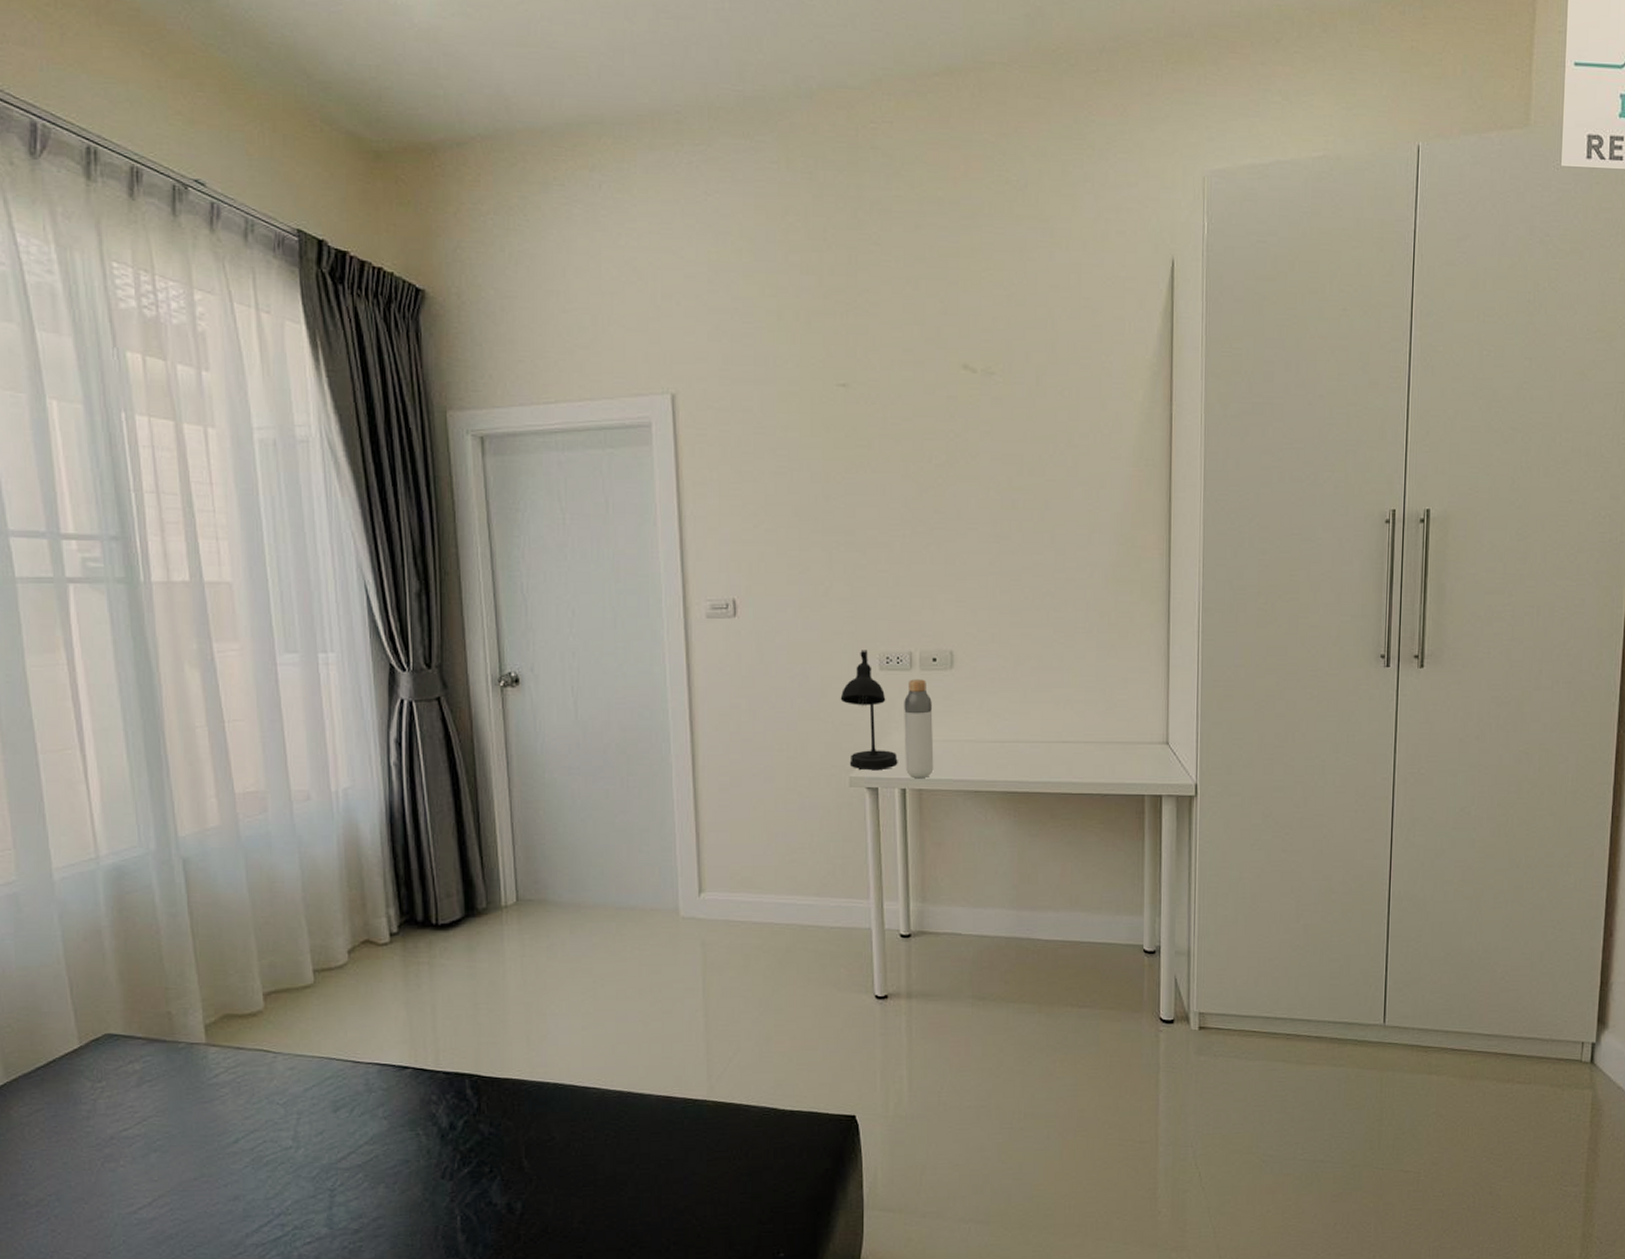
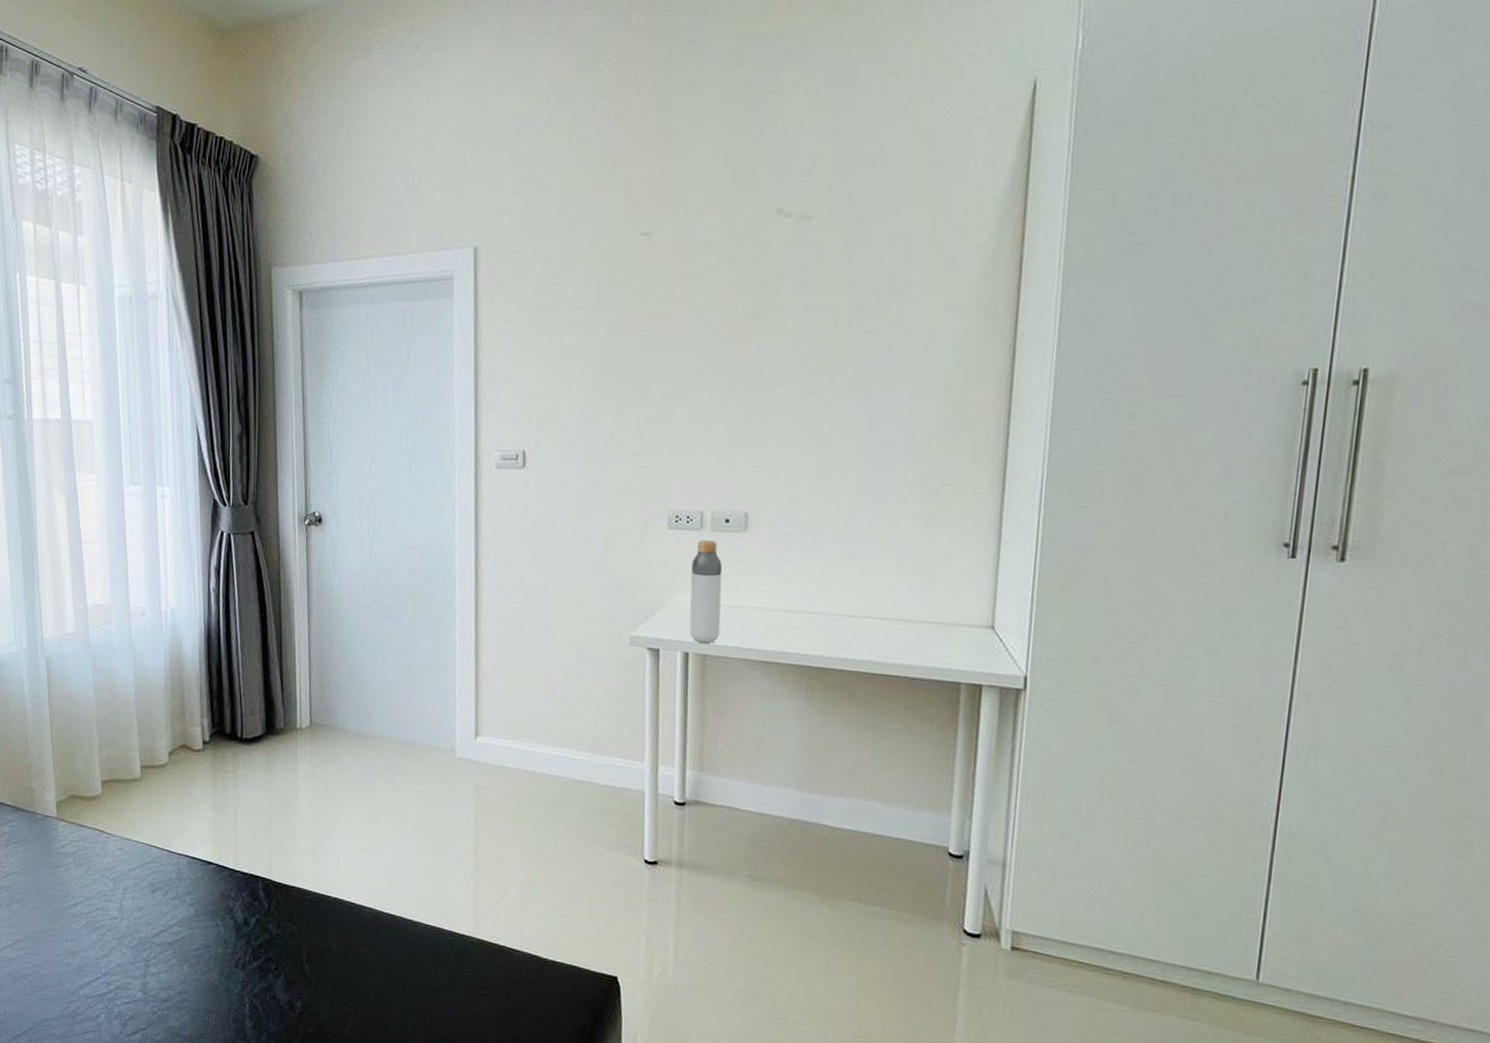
desk lamp: present [840,650,898,771] -> none [625,507,682,632]

